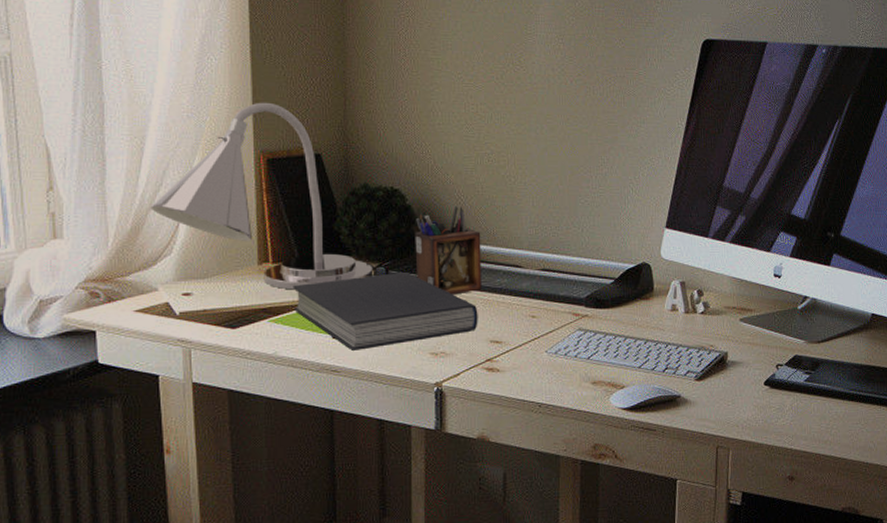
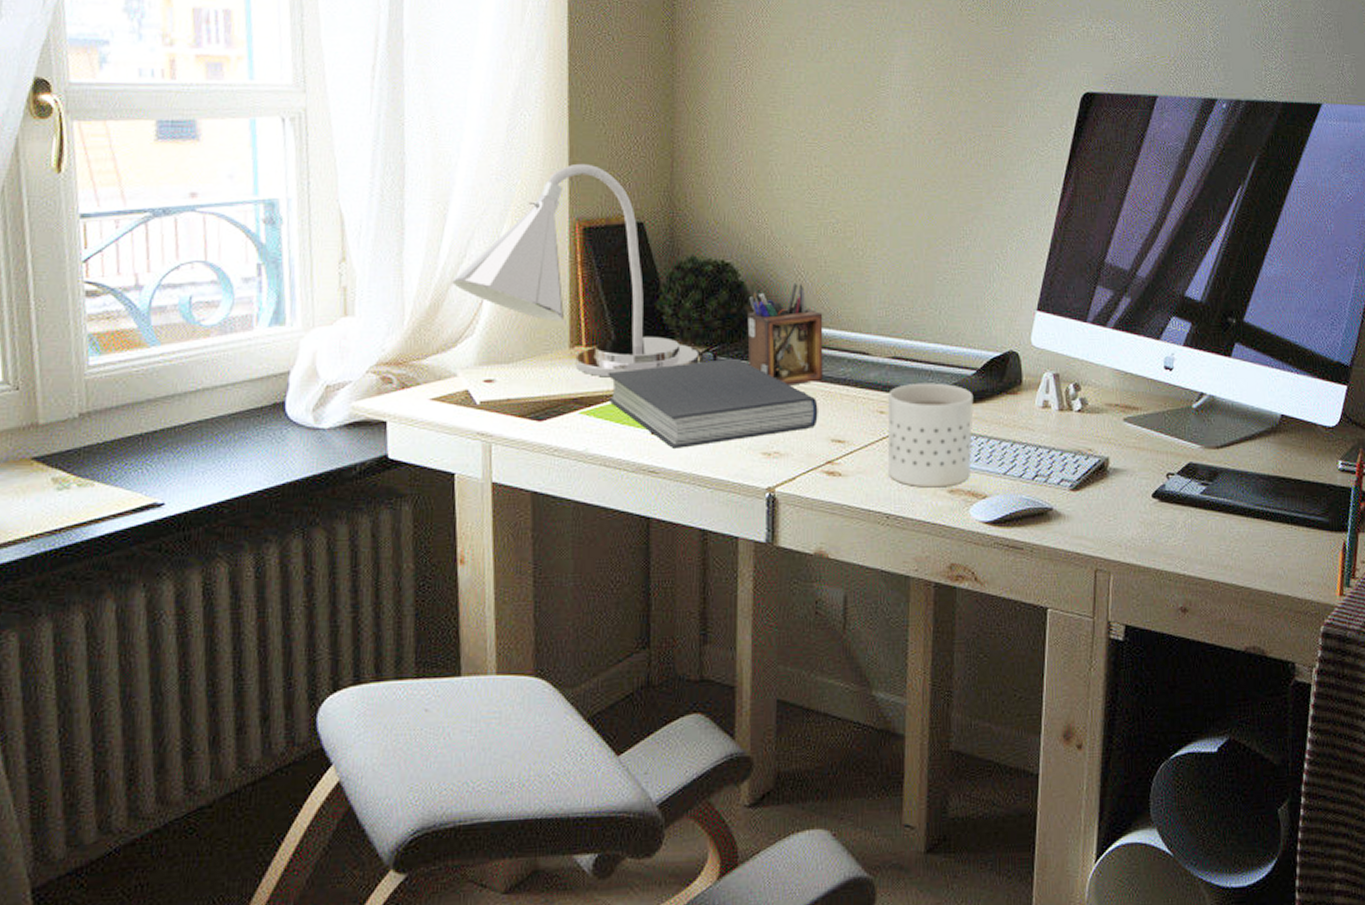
mug: none [538,291,612,380] -> present [887,382,974,488]

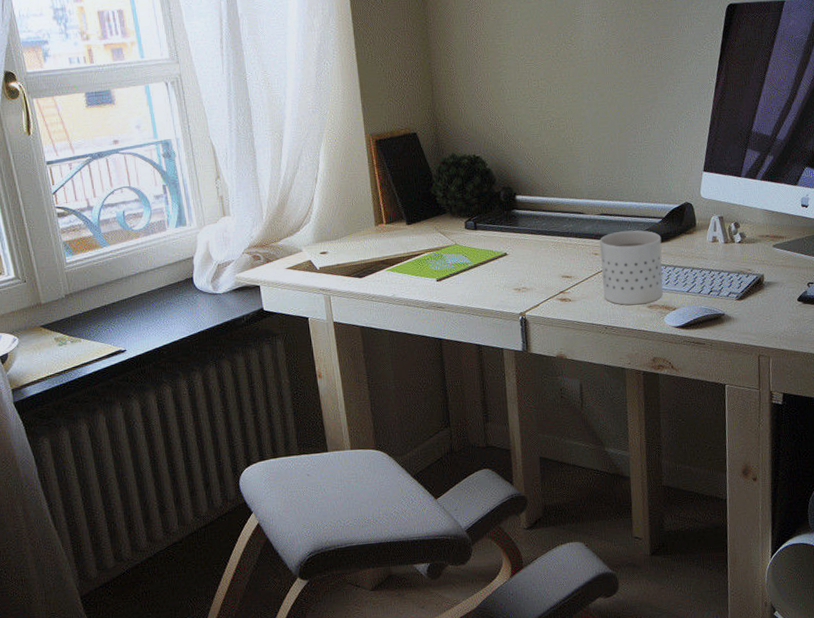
table lamp: present [452,163,701,378] -> none [291,94,466,245]
book: present [607,358,818,448] -> none [403,223,551,290]
desk organizer: present [747,284,823,385] -> none [495,167,552,240]

